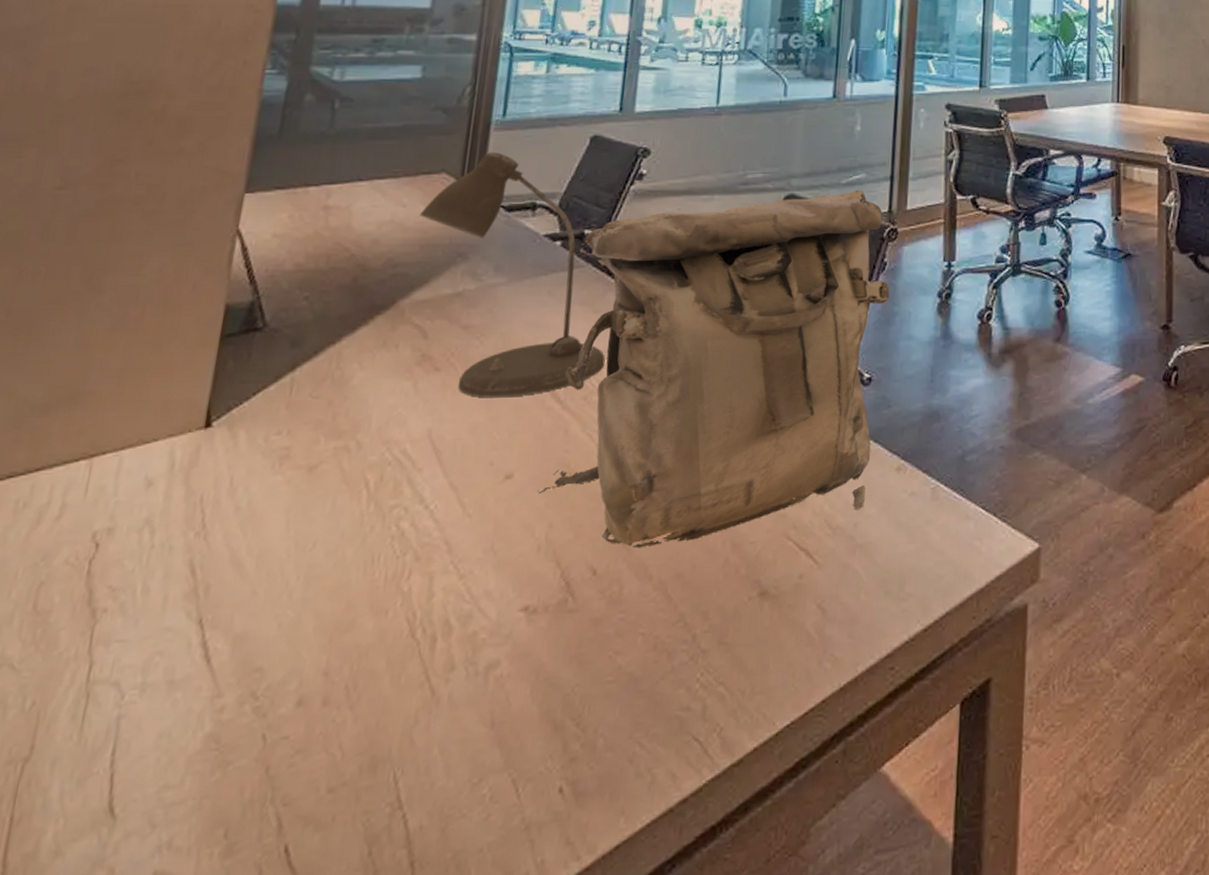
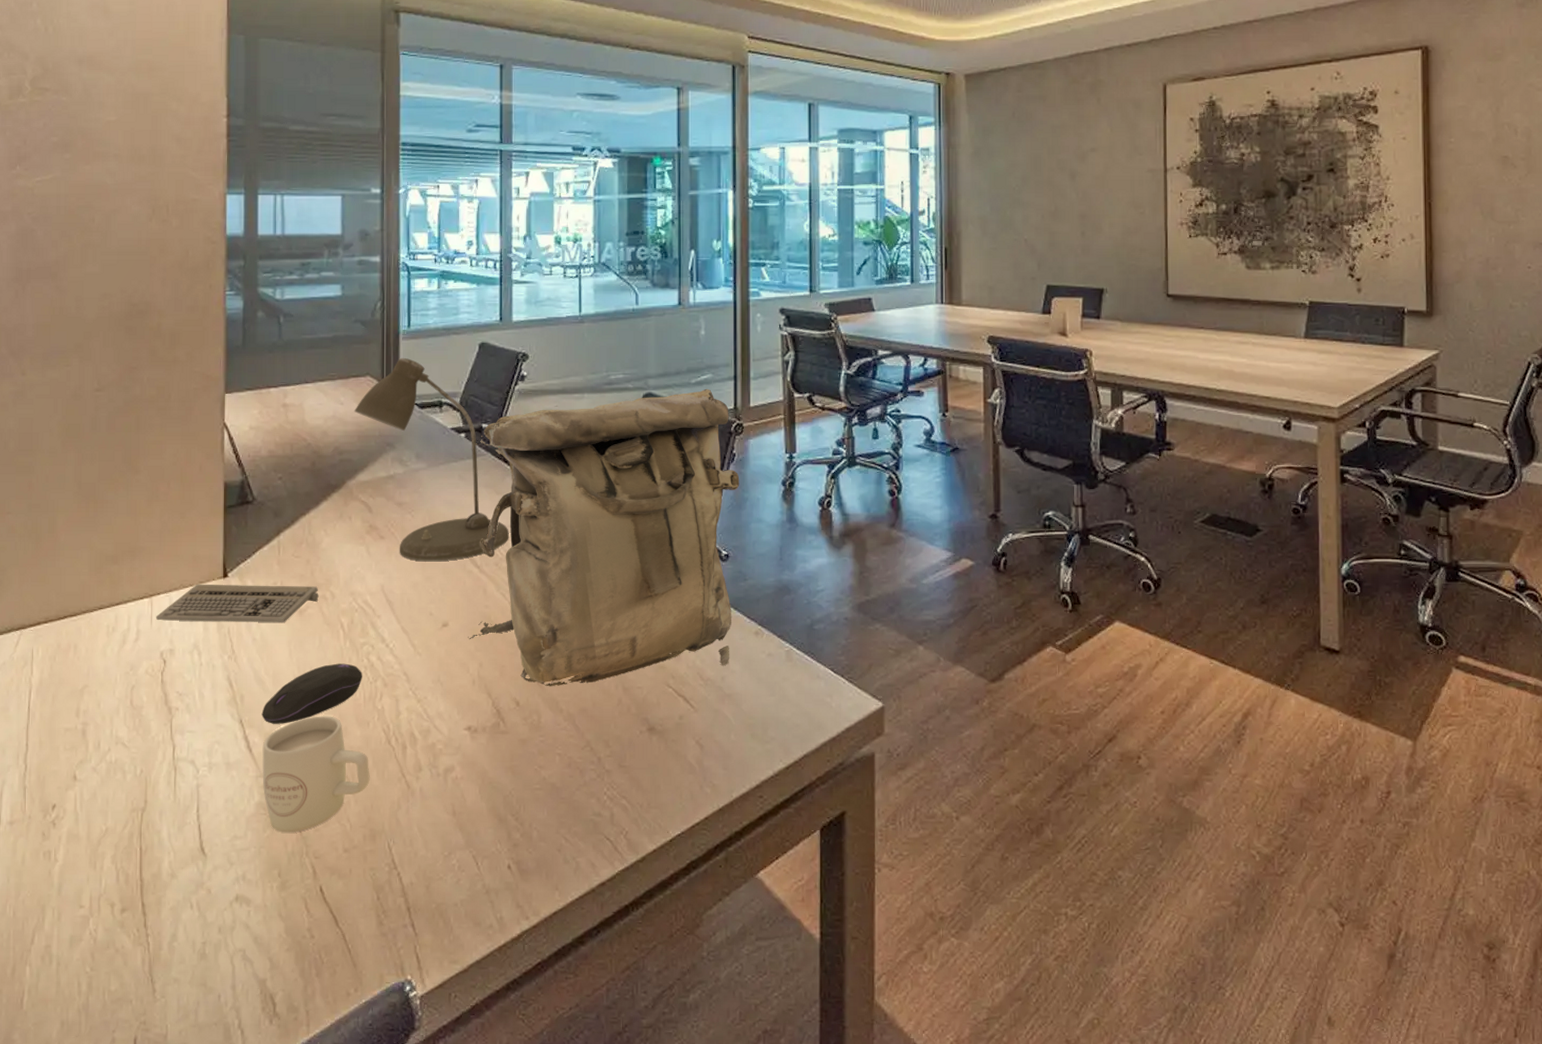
computer keyboard: none [93,434,341,490] -> present [155,584,319,622]
mug: none [219,605,381,774] -> present [262,716,370,833]
computer mouse: none [232,533,387,622] -> present [261,663,362,724]

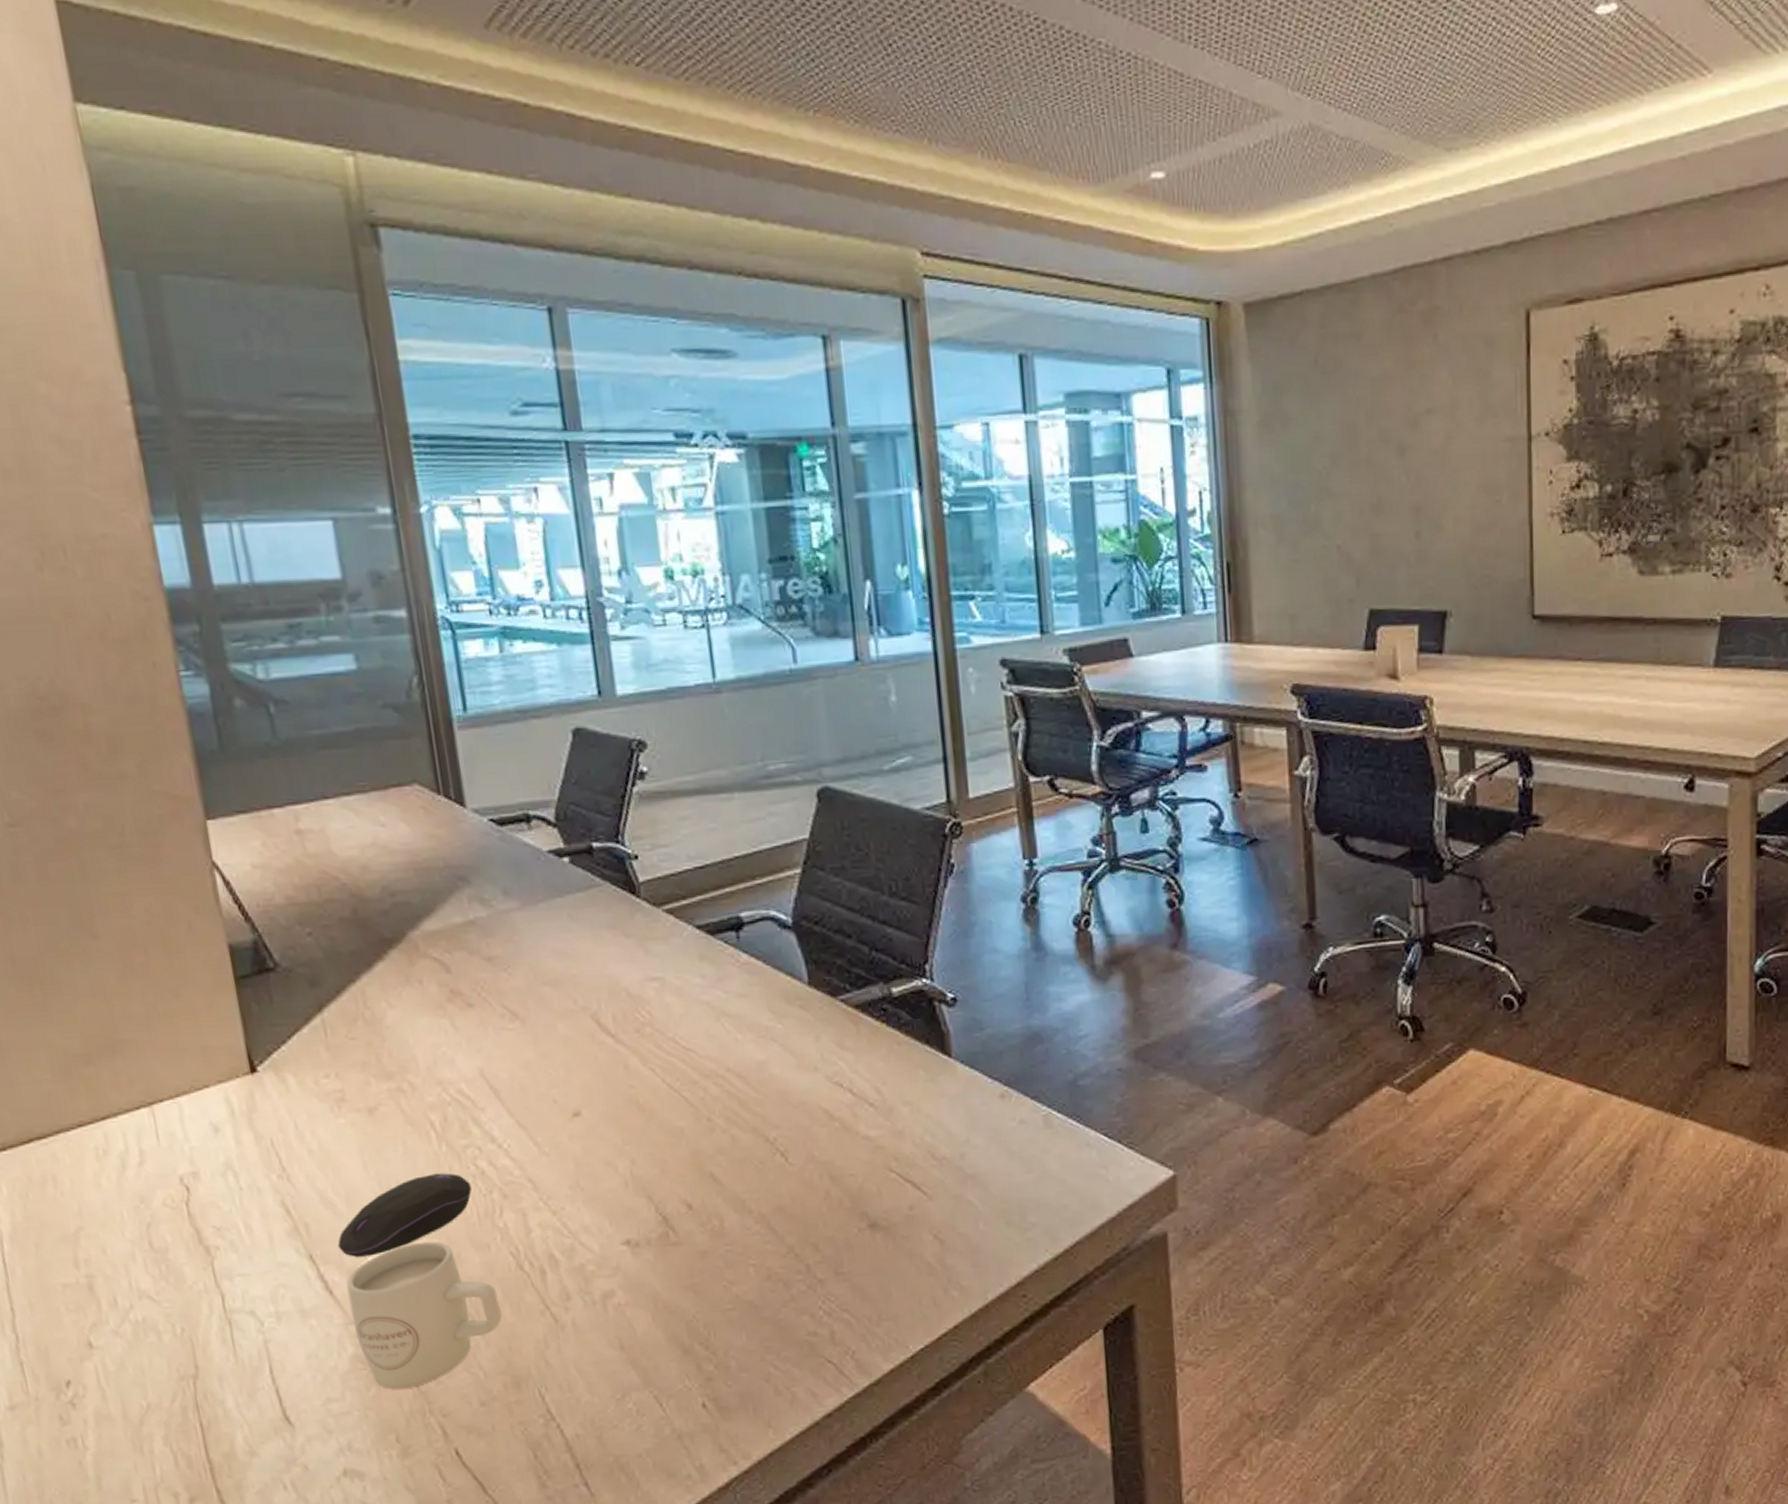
computer keyboard: present [155,584,319,622] -> none [162,1076,394,1136]
desk lamp: present [354,357,509,562] -> none [402,755,651,1034]
backpack: present [468,388,740,687] -> none [585,776,969,1183]

